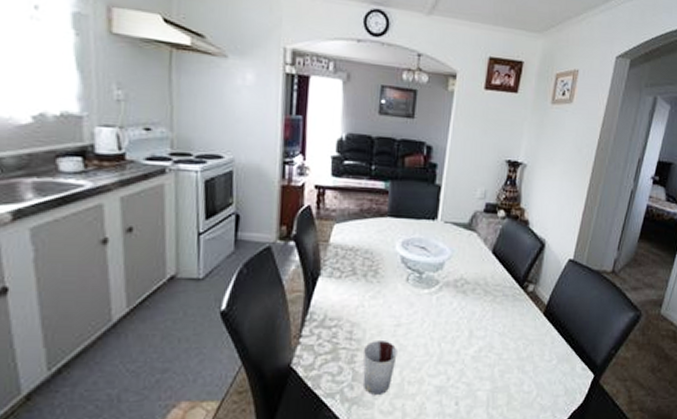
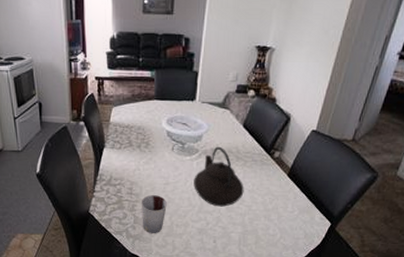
teapot: none [432,277,494,356] -> present [194,146,244,207]

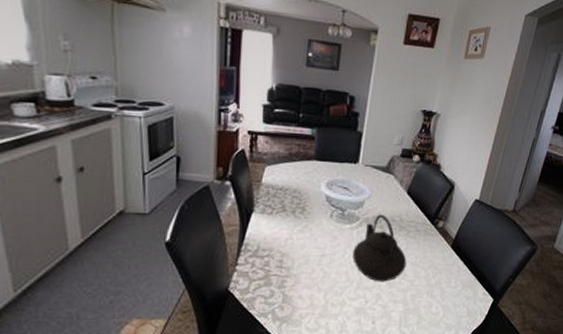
cup: present [141,195,167,233] -> none [291,269,322,314]

